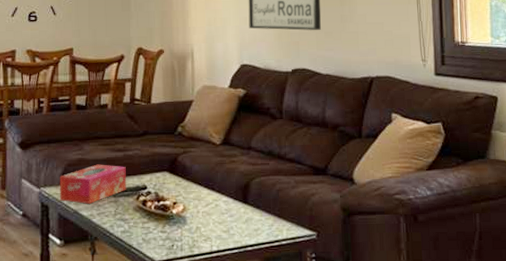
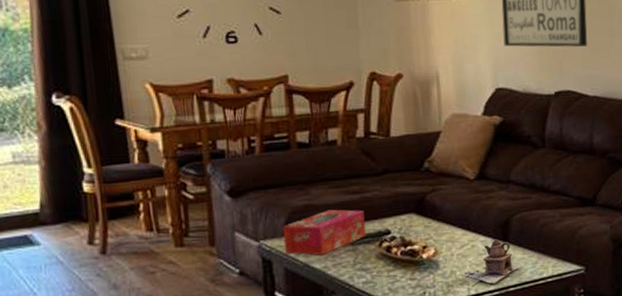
teapot: none [205,200,257,243] -> present [461,239,520,285]

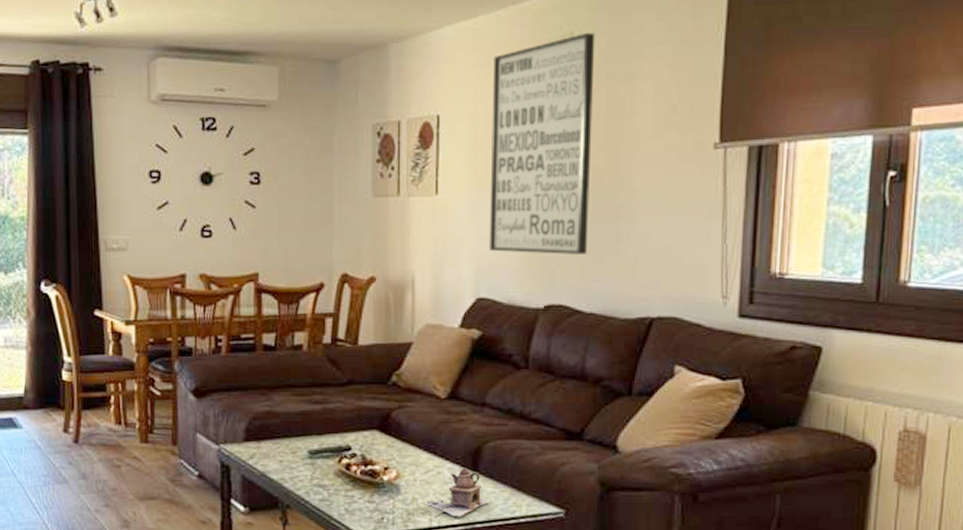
tissue box: present [282,209,366,256] -> none [242,418,325,465]

